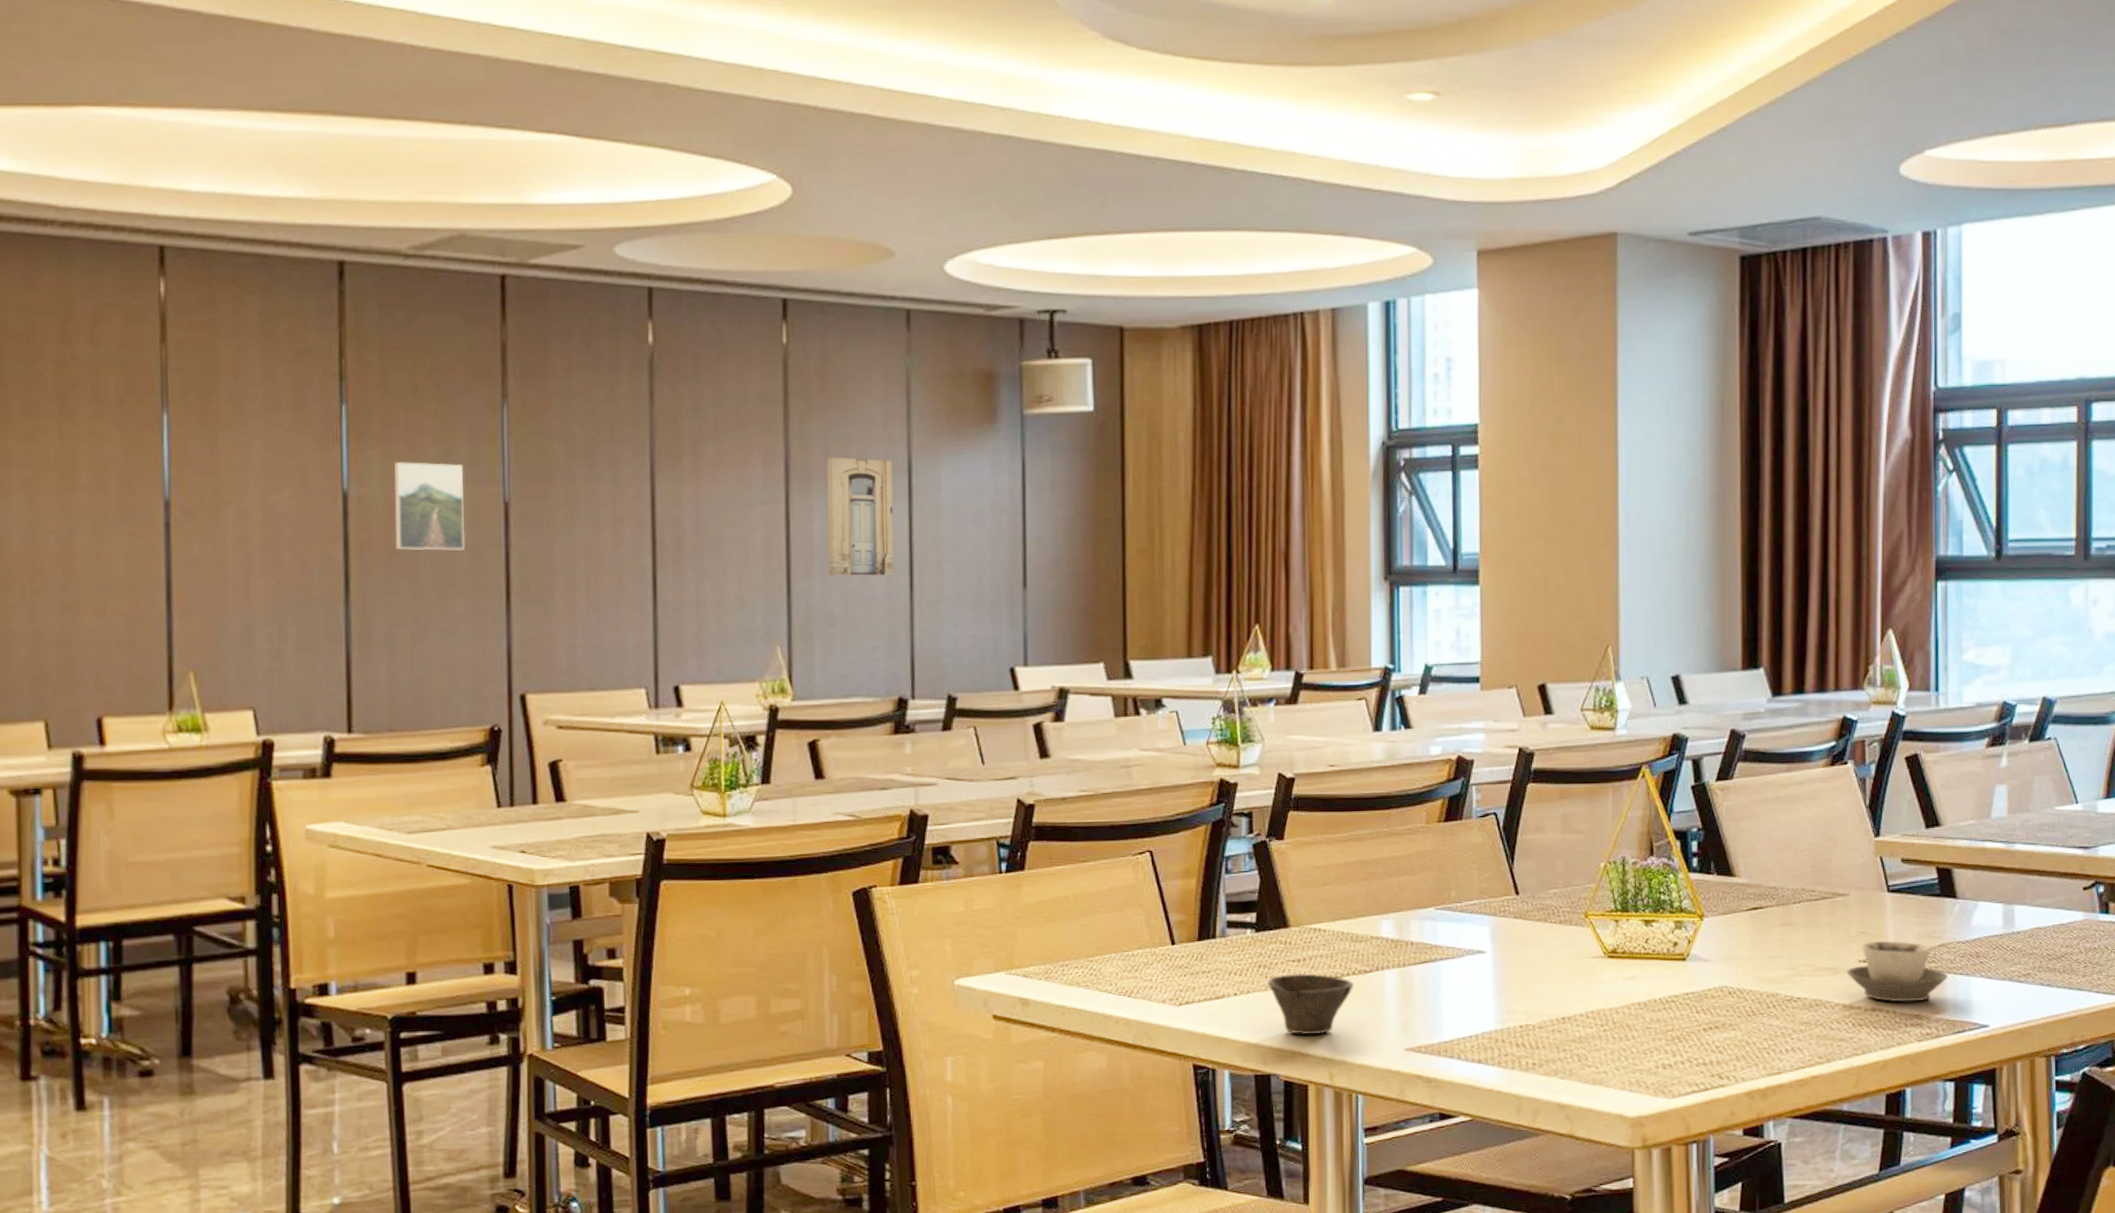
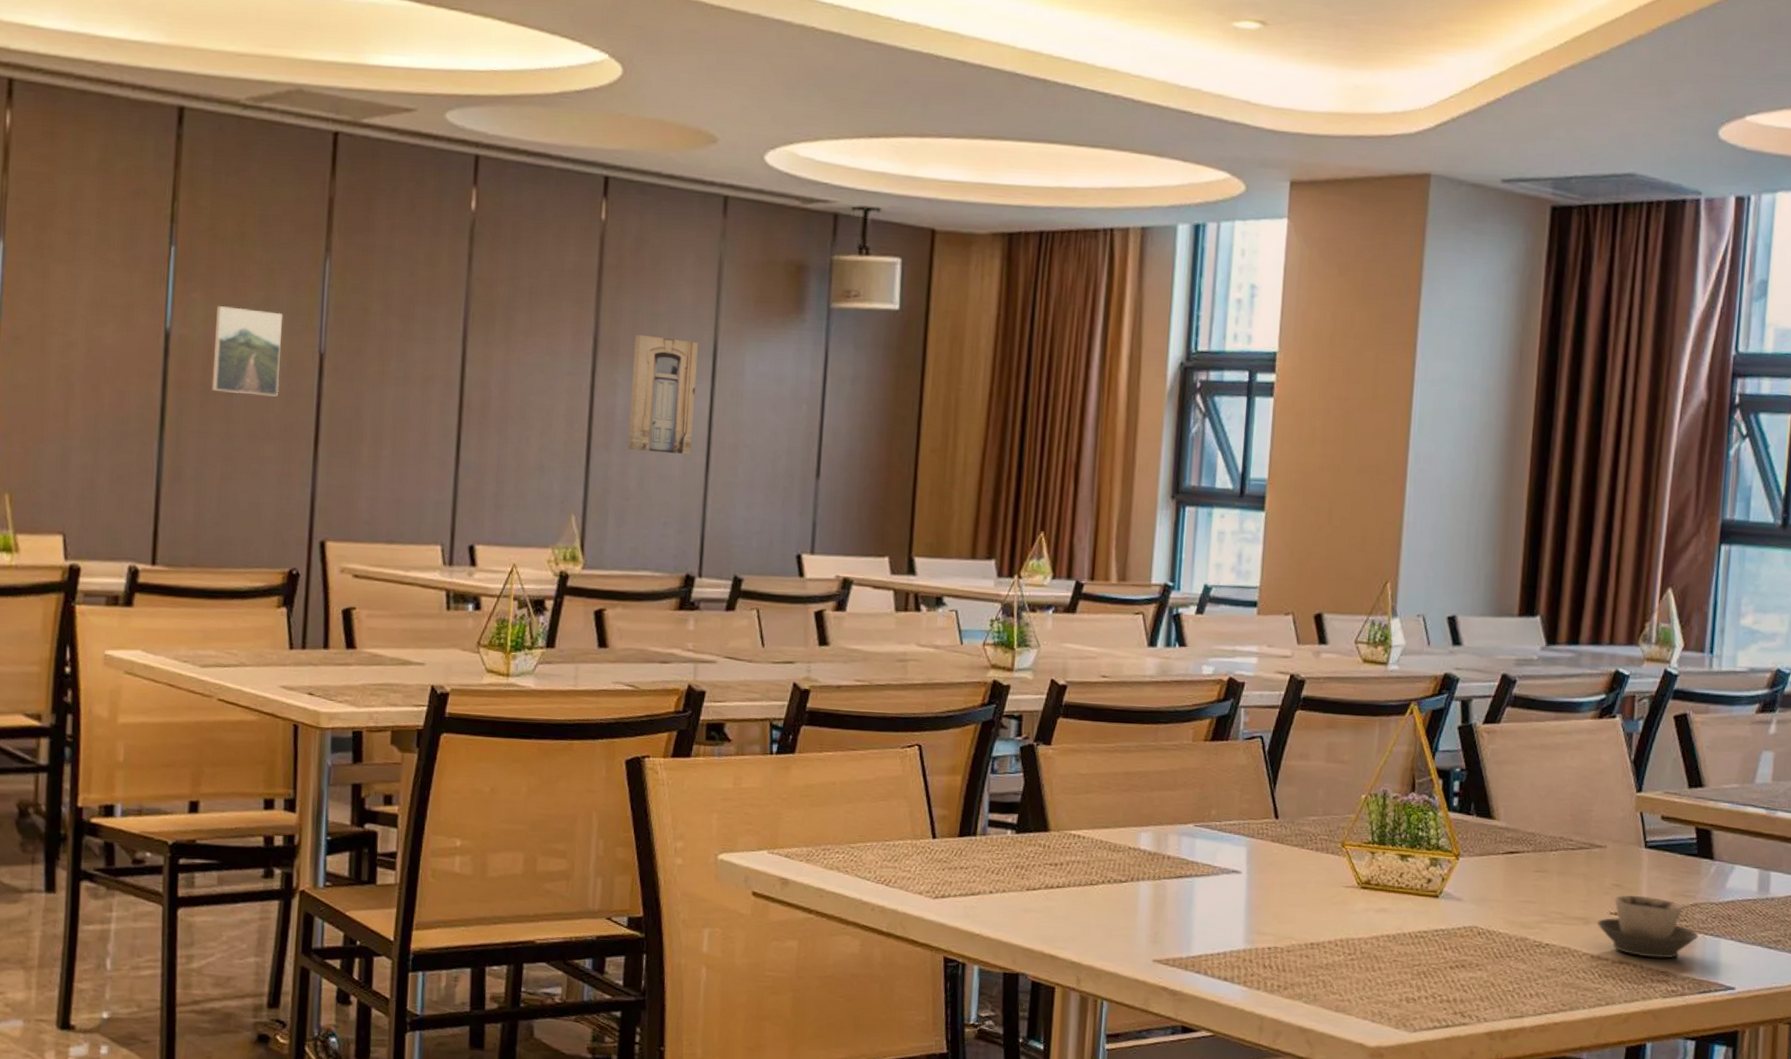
cup: present [1268,973,1354,1035] -> none [1023,877,1109,939]

